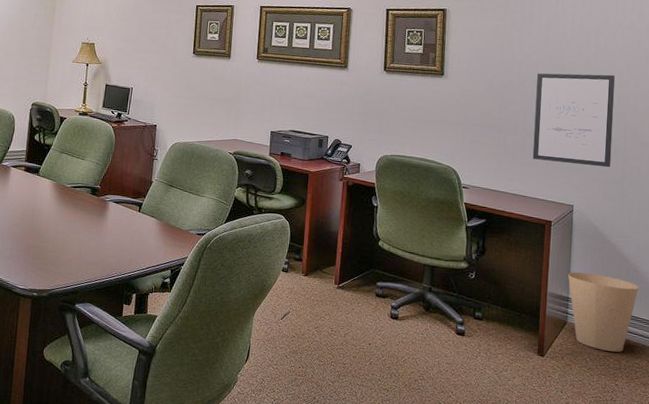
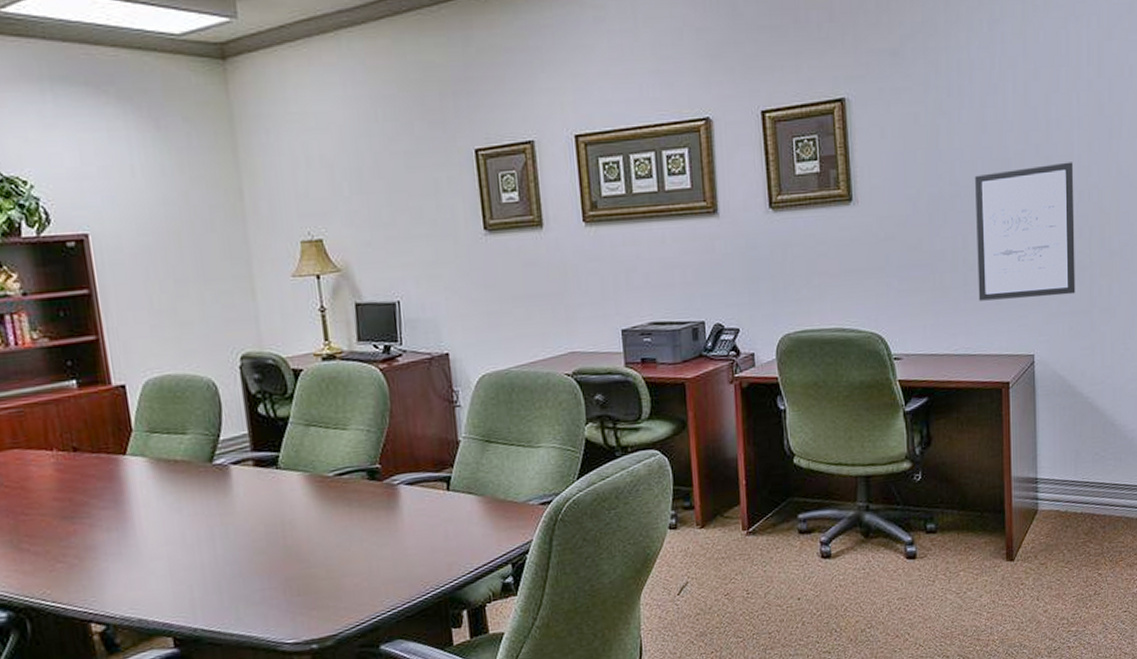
trash can: present [568,272,639,352] -> none [1035,440,1118,536]

